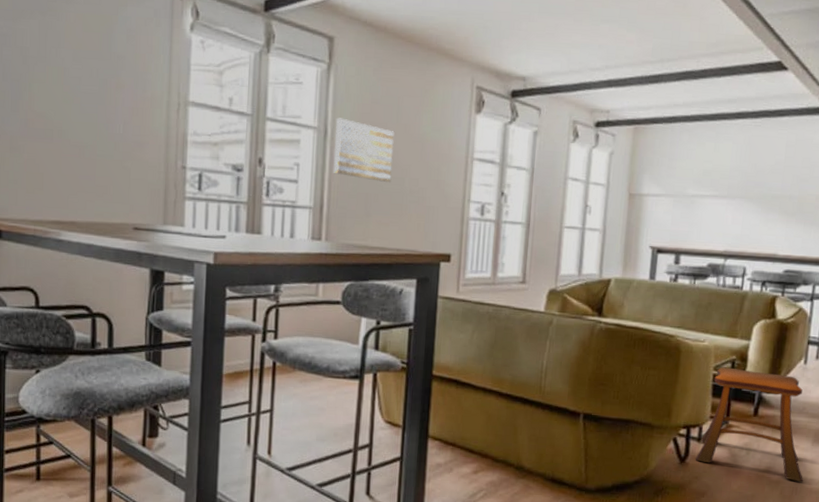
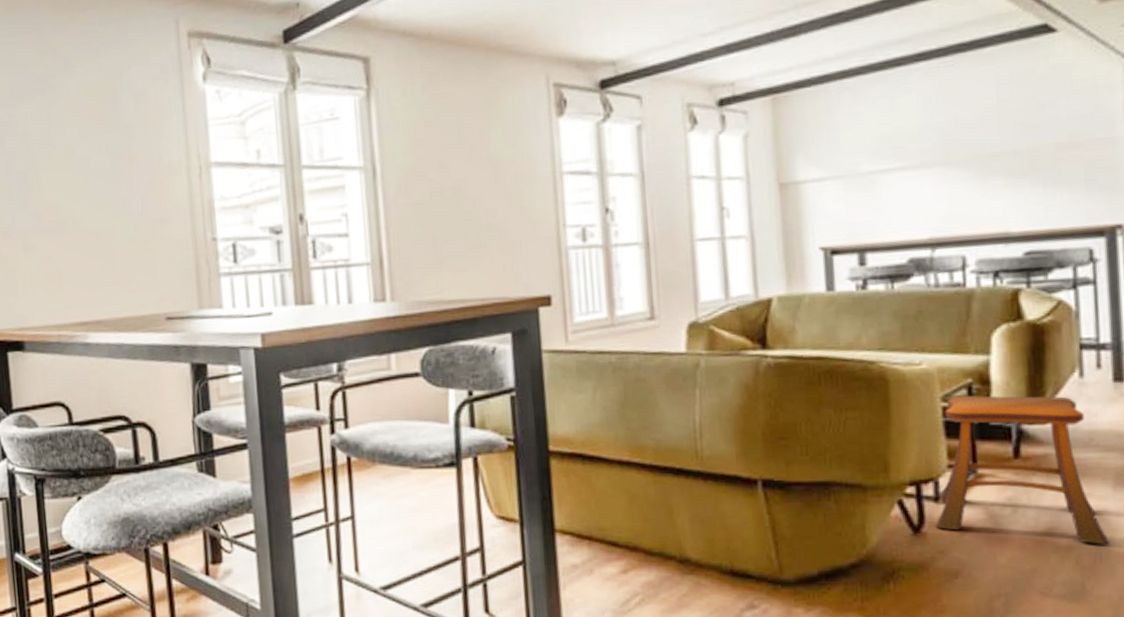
wall art: present [333,118,394,182] -> none [384,150,463,220]

